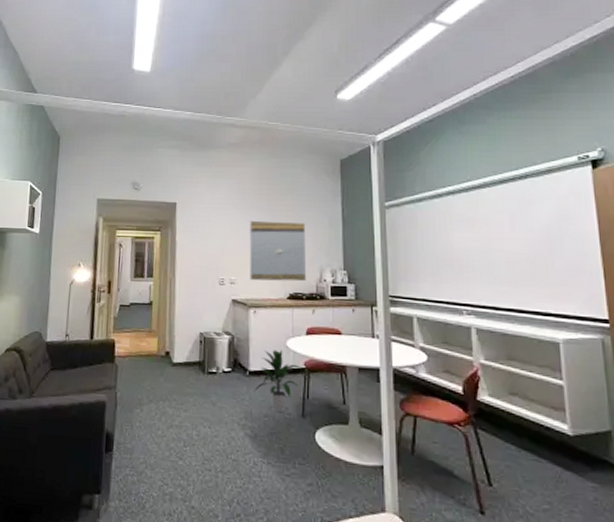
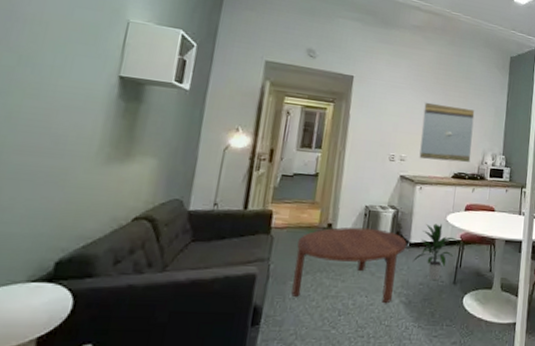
coffee table: none [138,354,246,437] -> present [291,227,407,304]

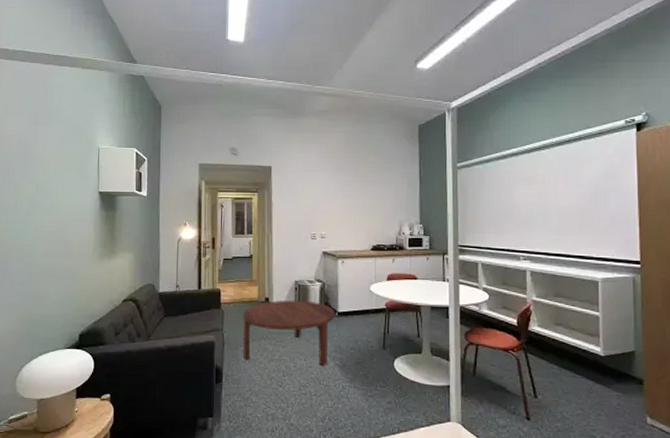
indoor plant: present [412,223,457,281] -> none [342,294,382,346]
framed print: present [419,102,475,163] -> none [337,181,388,235]

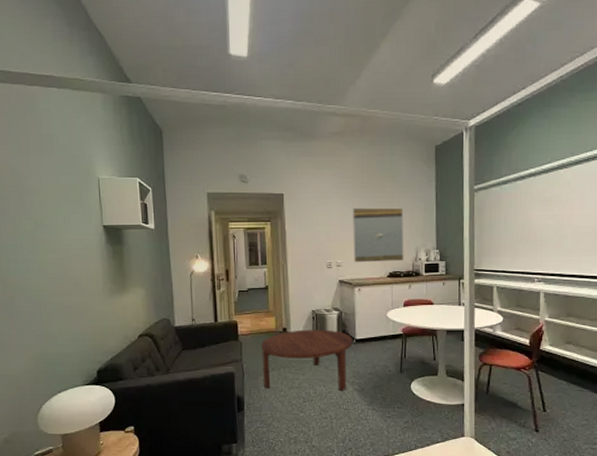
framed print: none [337,181,388,235] -> present [353,207,404,263]

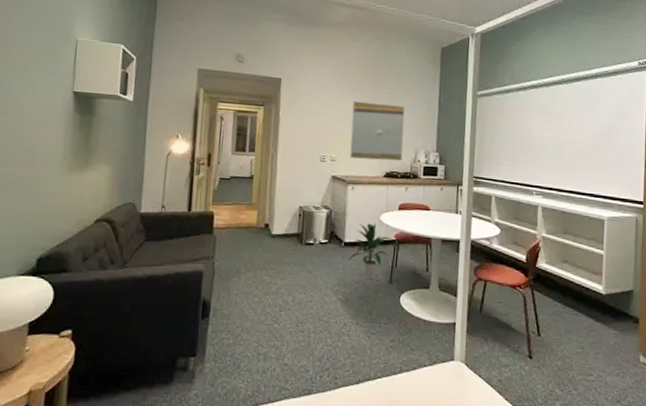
coffee table: present [261,329,353,392] -> none [235,227,341,301]
indoor plant: none [360,320,399,371] -> present [348,223,391,280]

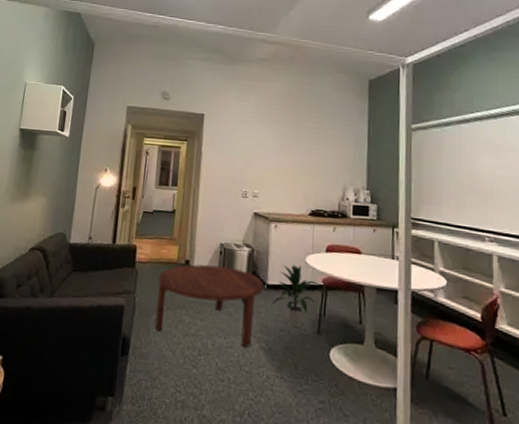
coffee table: none [235,227,341,301] -> present [155,264,264,349]
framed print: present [350,100,405,161] -> none [272,135,331,199]

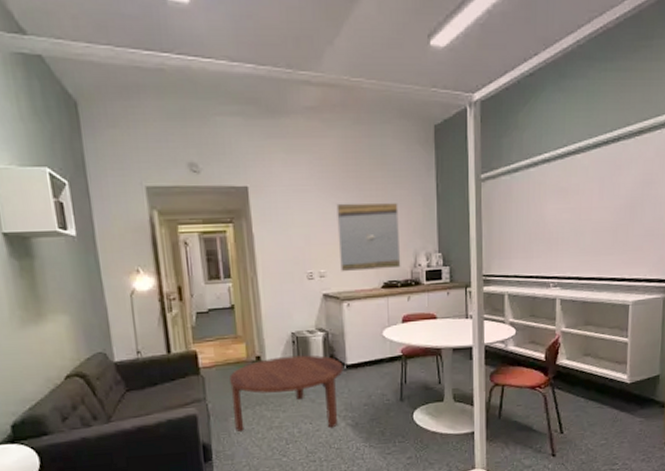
indoor plant: present [271,265,318,329] -> none [352,341,397,401]
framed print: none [272,135,331,199] -> present [336,202,401,272]

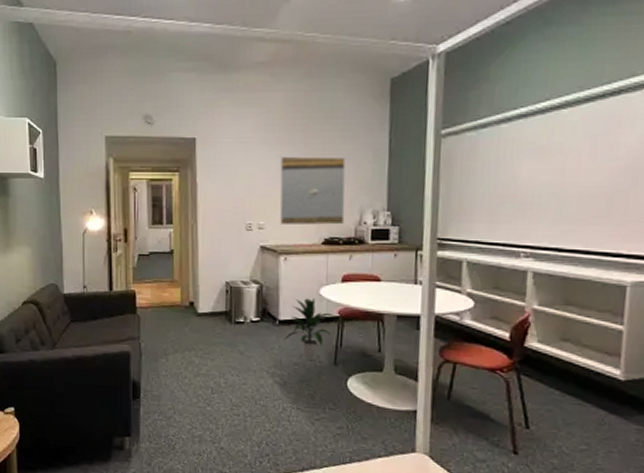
coffee table: present [230,355,343,431] -> none [163,304,275,384]
indoor plant: none [352,341,397,401] -> present [284,298,334,362]

